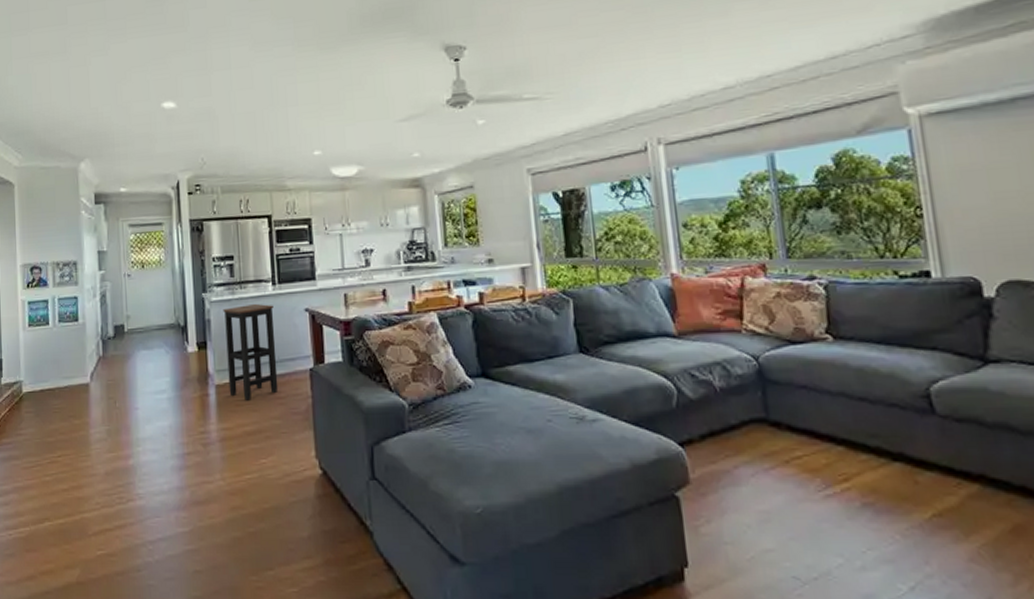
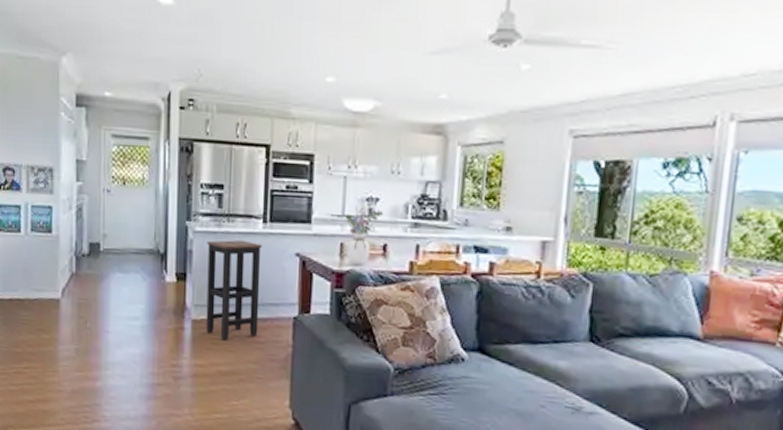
bouquet: none [345,254,379,312] -> present [345,202,384,265]

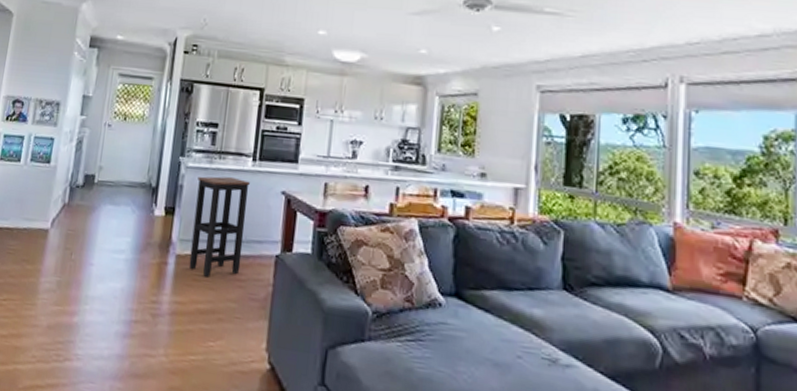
bouquet: present [345,202,384,265] -> none [329,144,367,206]

